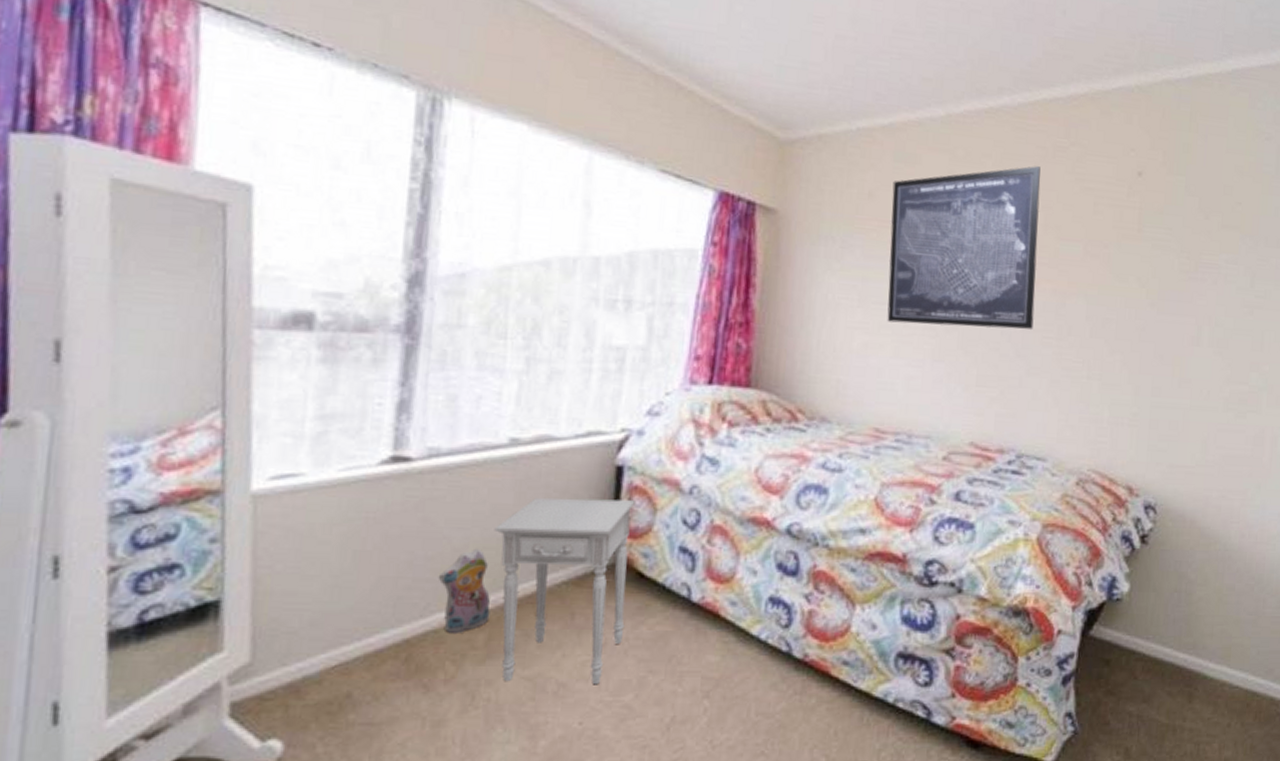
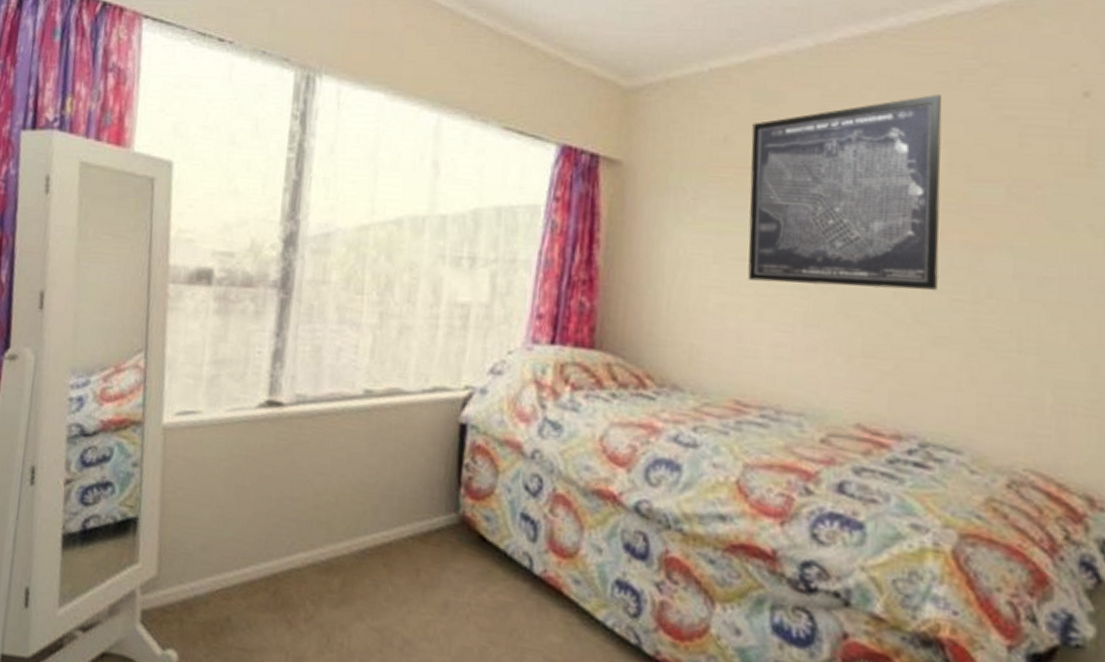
plush toy: present [438,548,490,633] -> none [301,494,345,575]
nightstand: present [494,497,635,685] -> none [349,450,478,648]

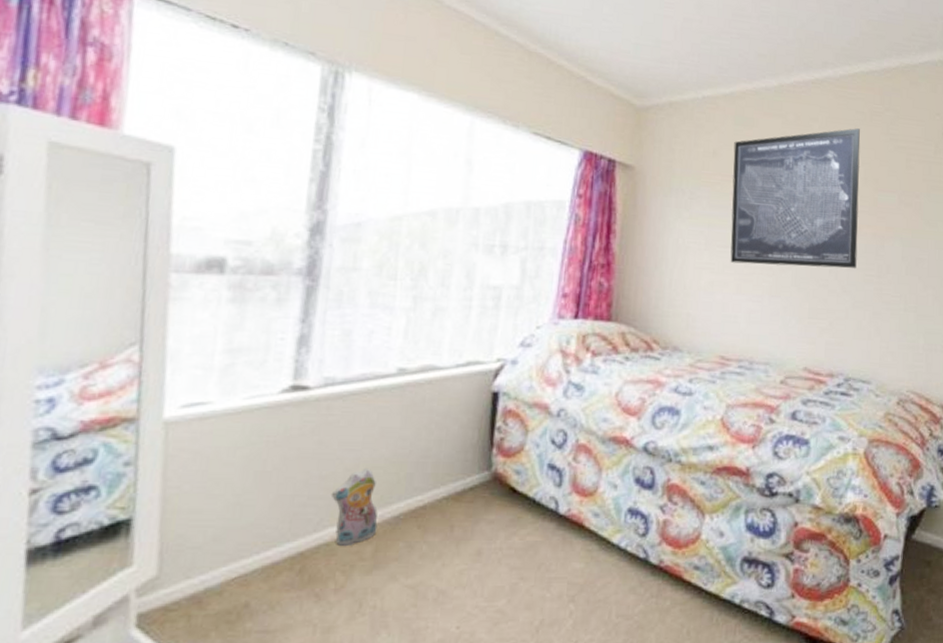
plush toy: none [301,494,345,575] -> present [330,468,378,546]

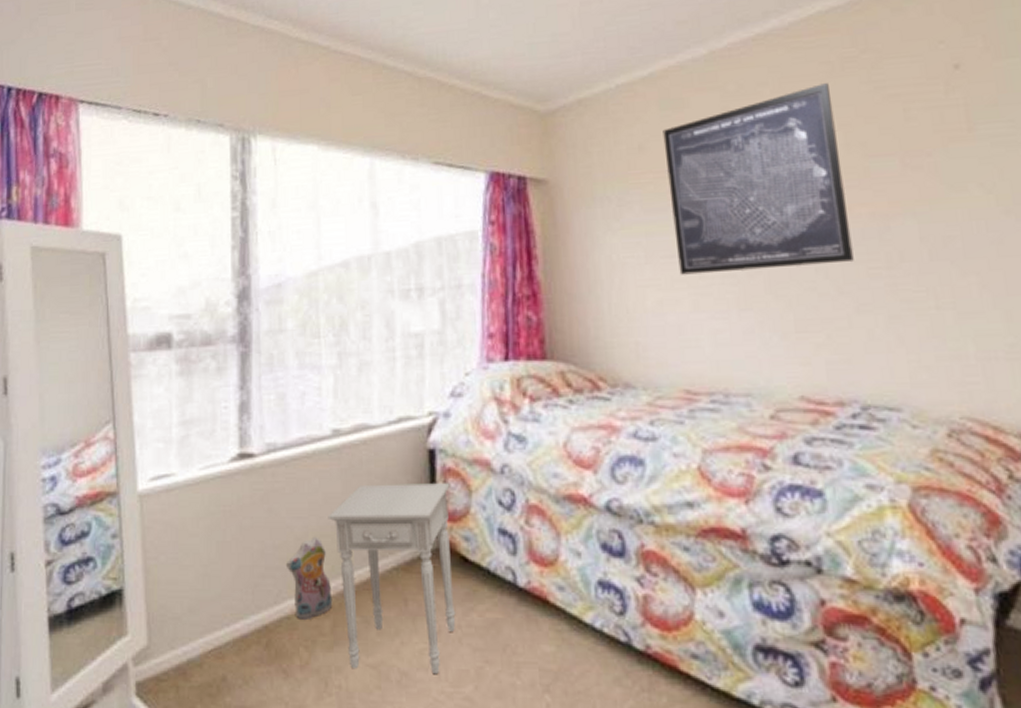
nightstand: none [382,421,509,592] -> present [328,483,456,675]

